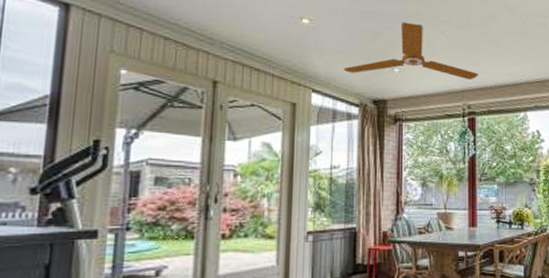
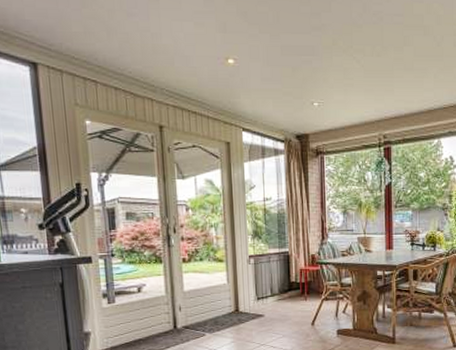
ceiling fan: present [343,22,478,80] -> none [267,54,393,110]

